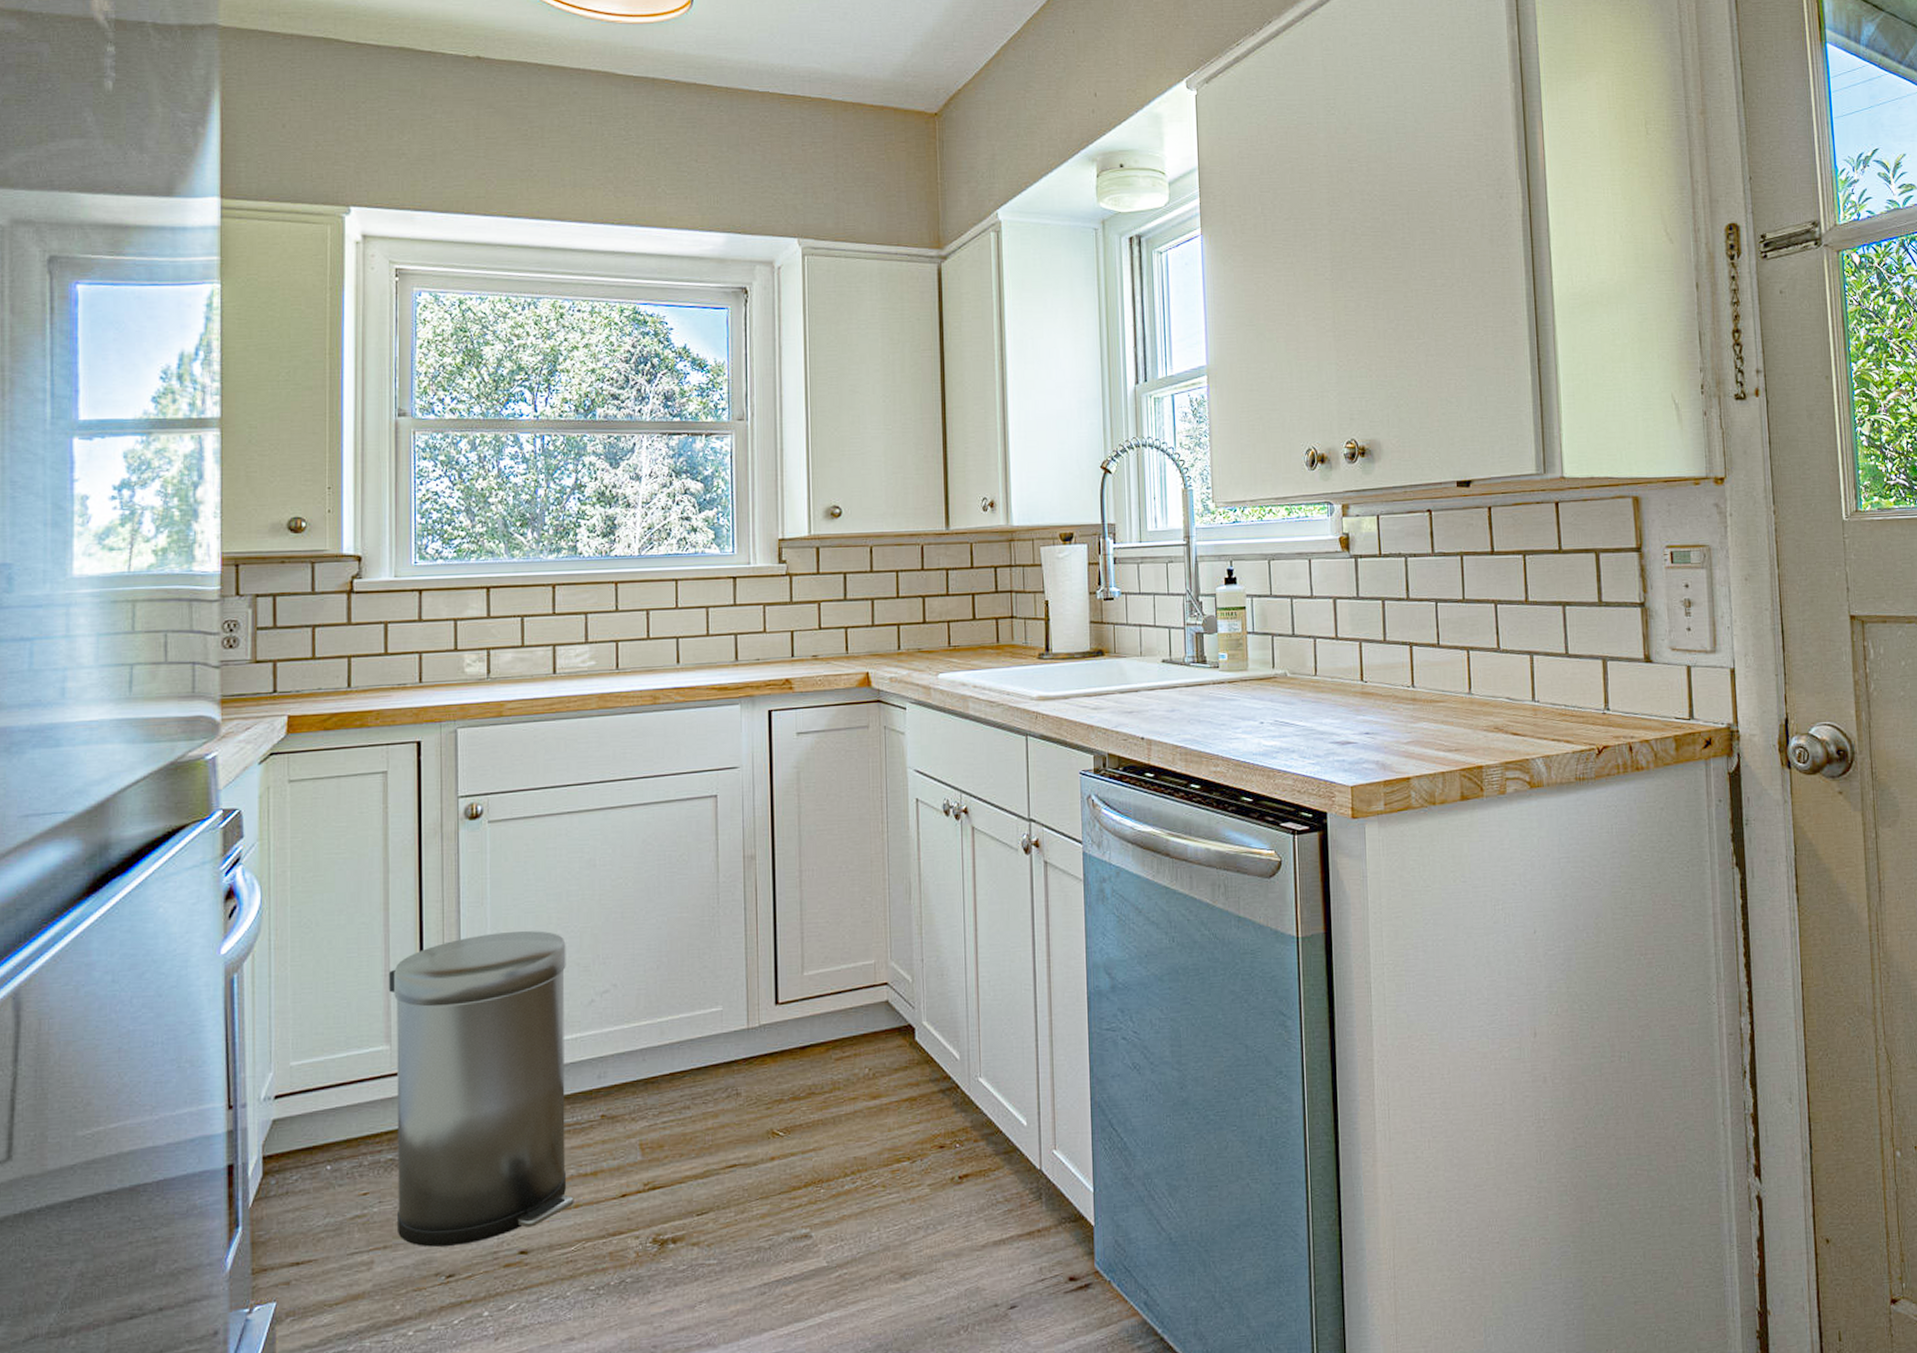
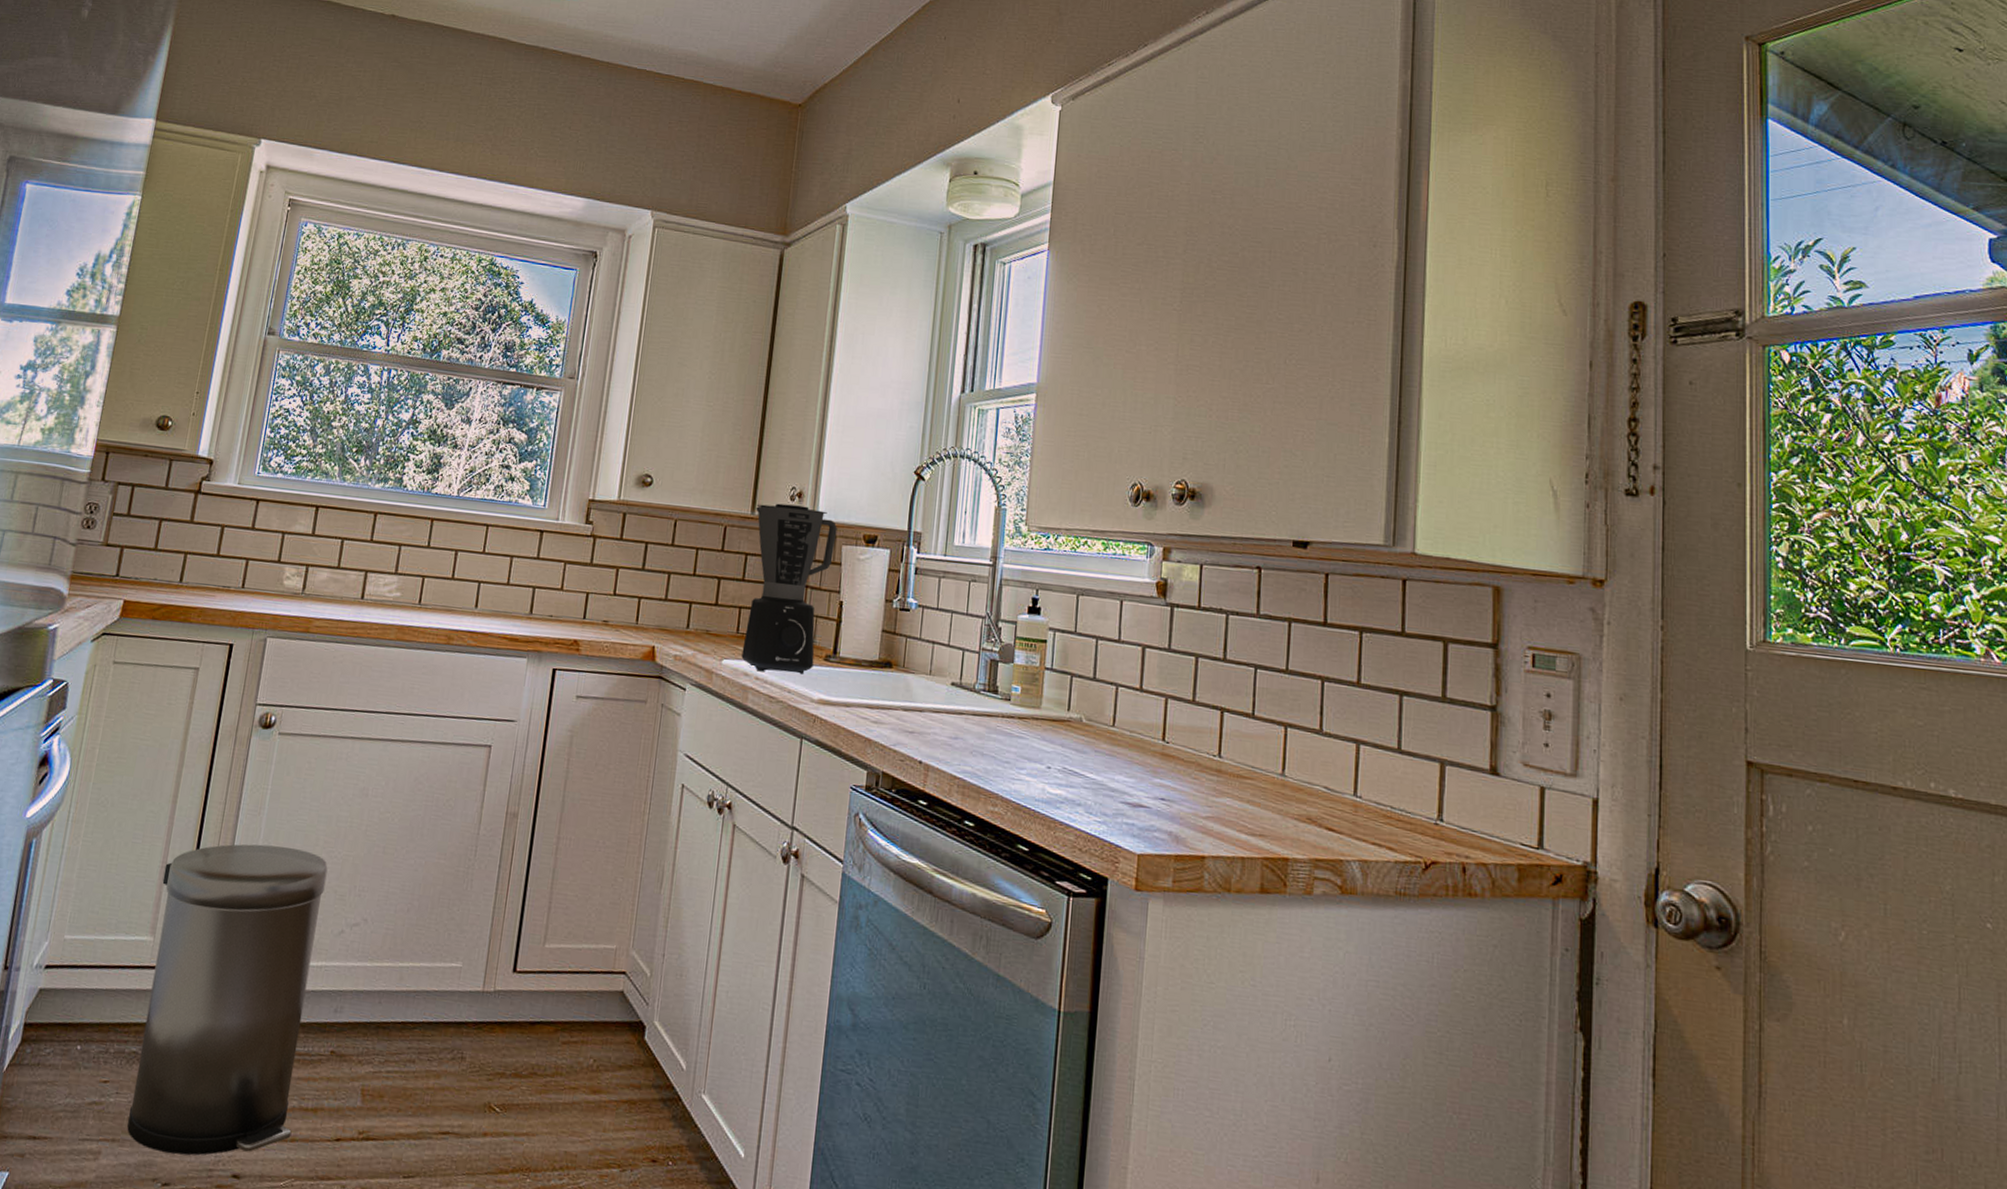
blender: none [950,514,1034,680] -> present [741,503,838,675]

